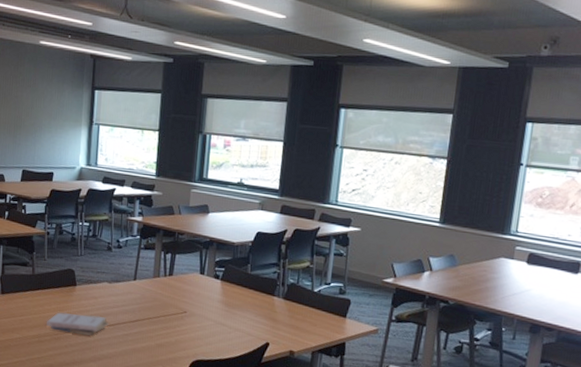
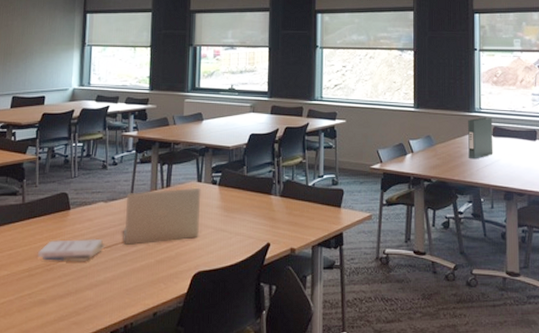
laptop: none [125,276,203,329] -> present [123,188,201,245]
binder: none [495,241,530,286] -> present [468,117,493,159]

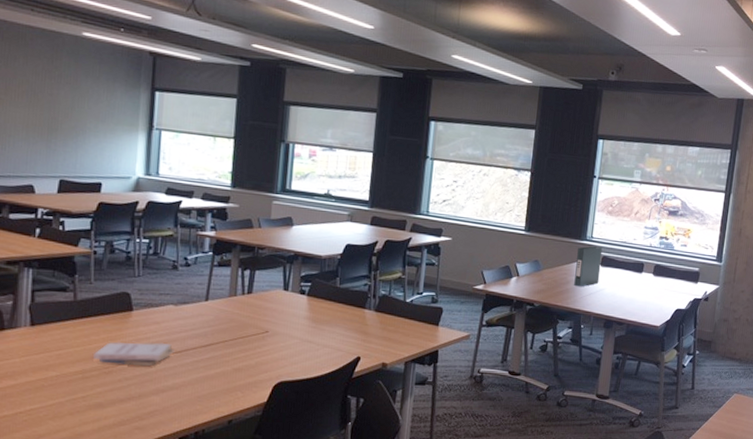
laptop: present [123,188,201,245] -> none [195,296,288,352]

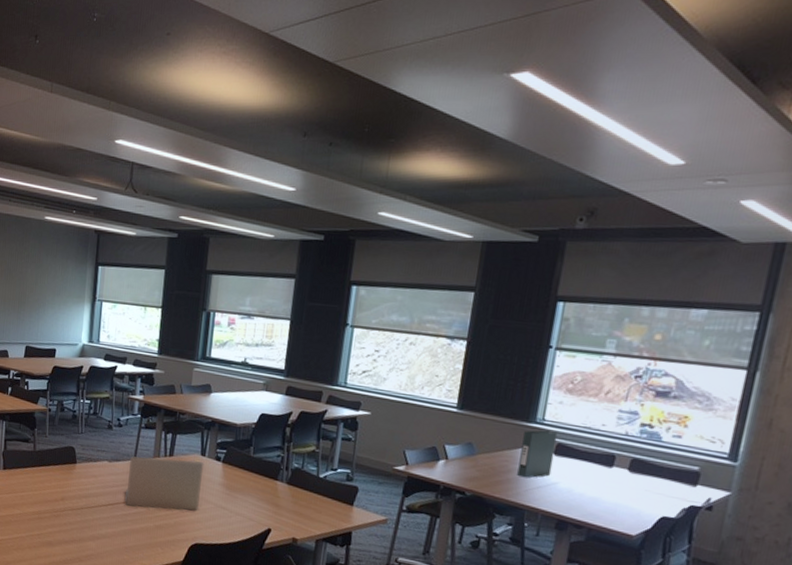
books: present [92,341,174,367] -> none [46,489,108,515]
laptop: none [195,296,288,352] -> present [124,455,204,511]

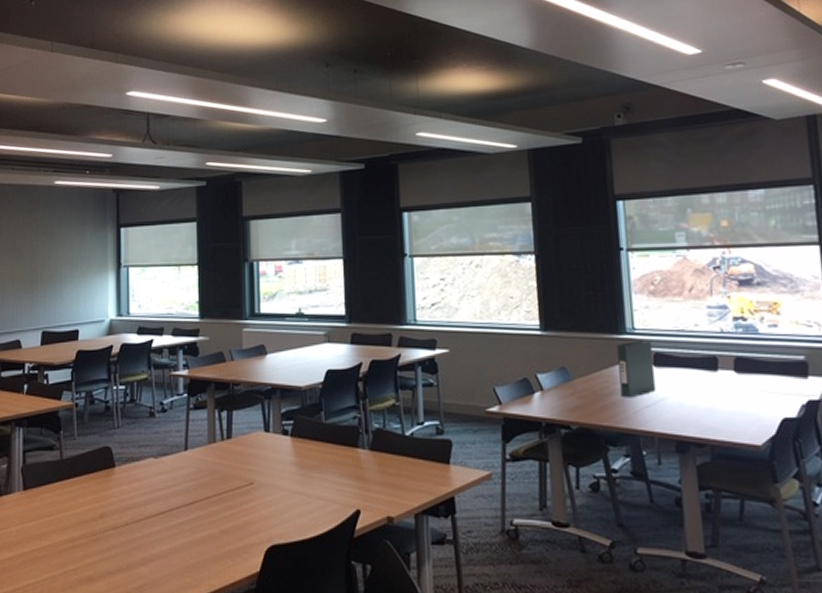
laptop: present [124,455,204,511] -> none [178,440,270,511]

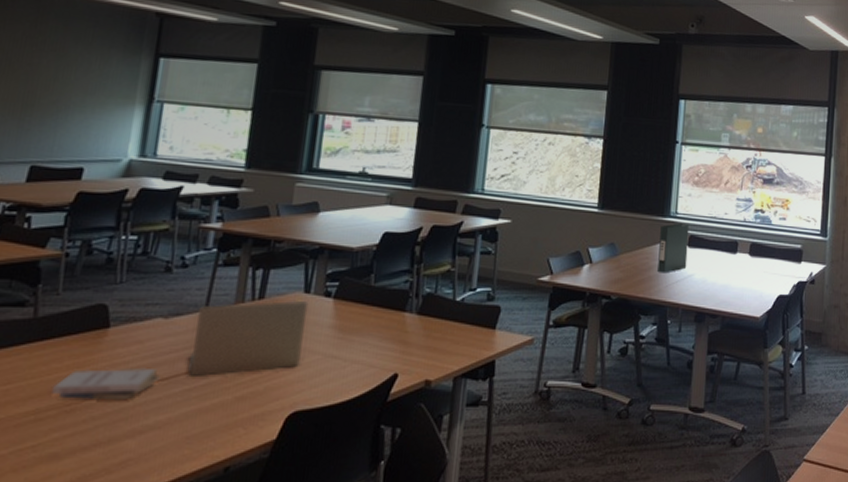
books: none [80,502,158,532] -> present [50,367,160,401]
laptop: none [178,440,270,511] -> present [188,301,309,376]

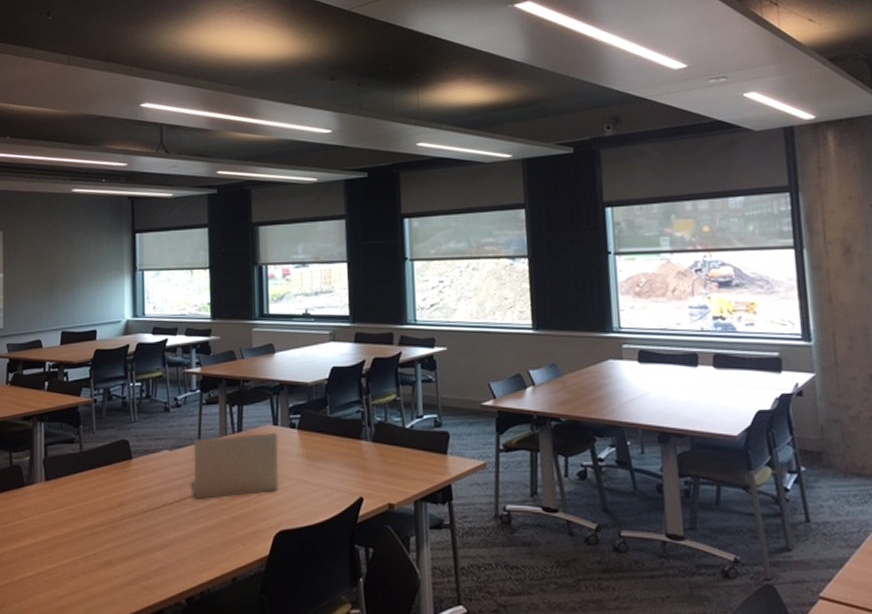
books: present [50,367,160,401] -> none [99,491,173,519]
binder: present [657,223,690,274] -> none [604,338,641,392]

